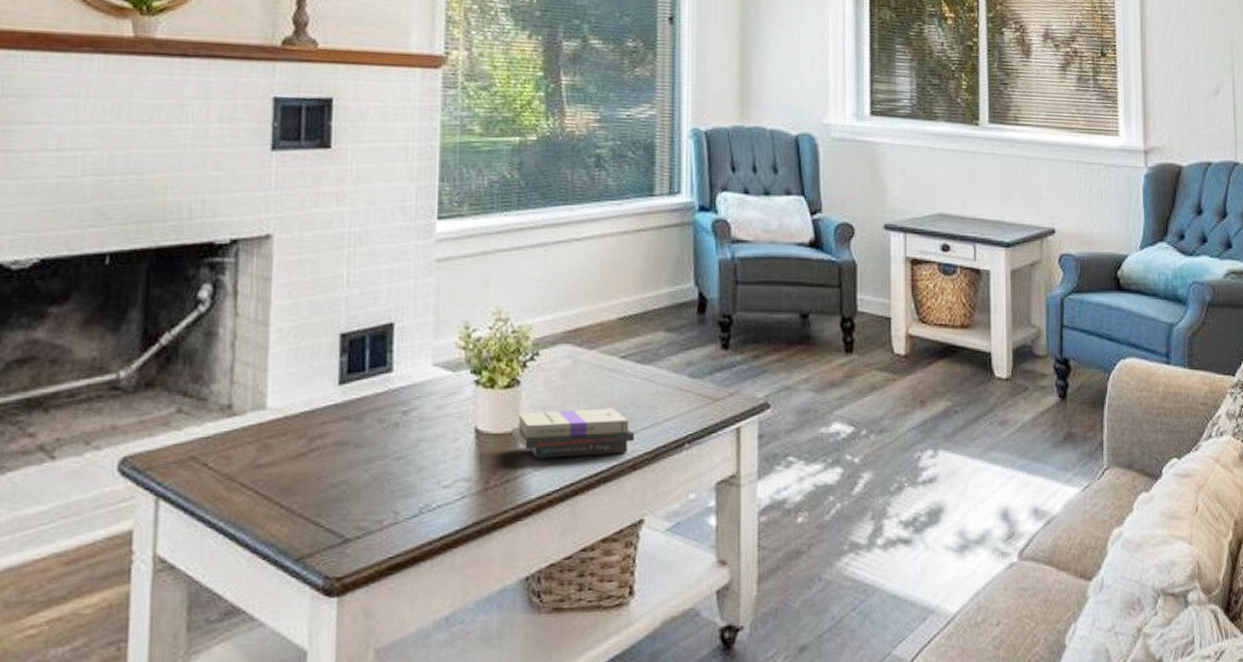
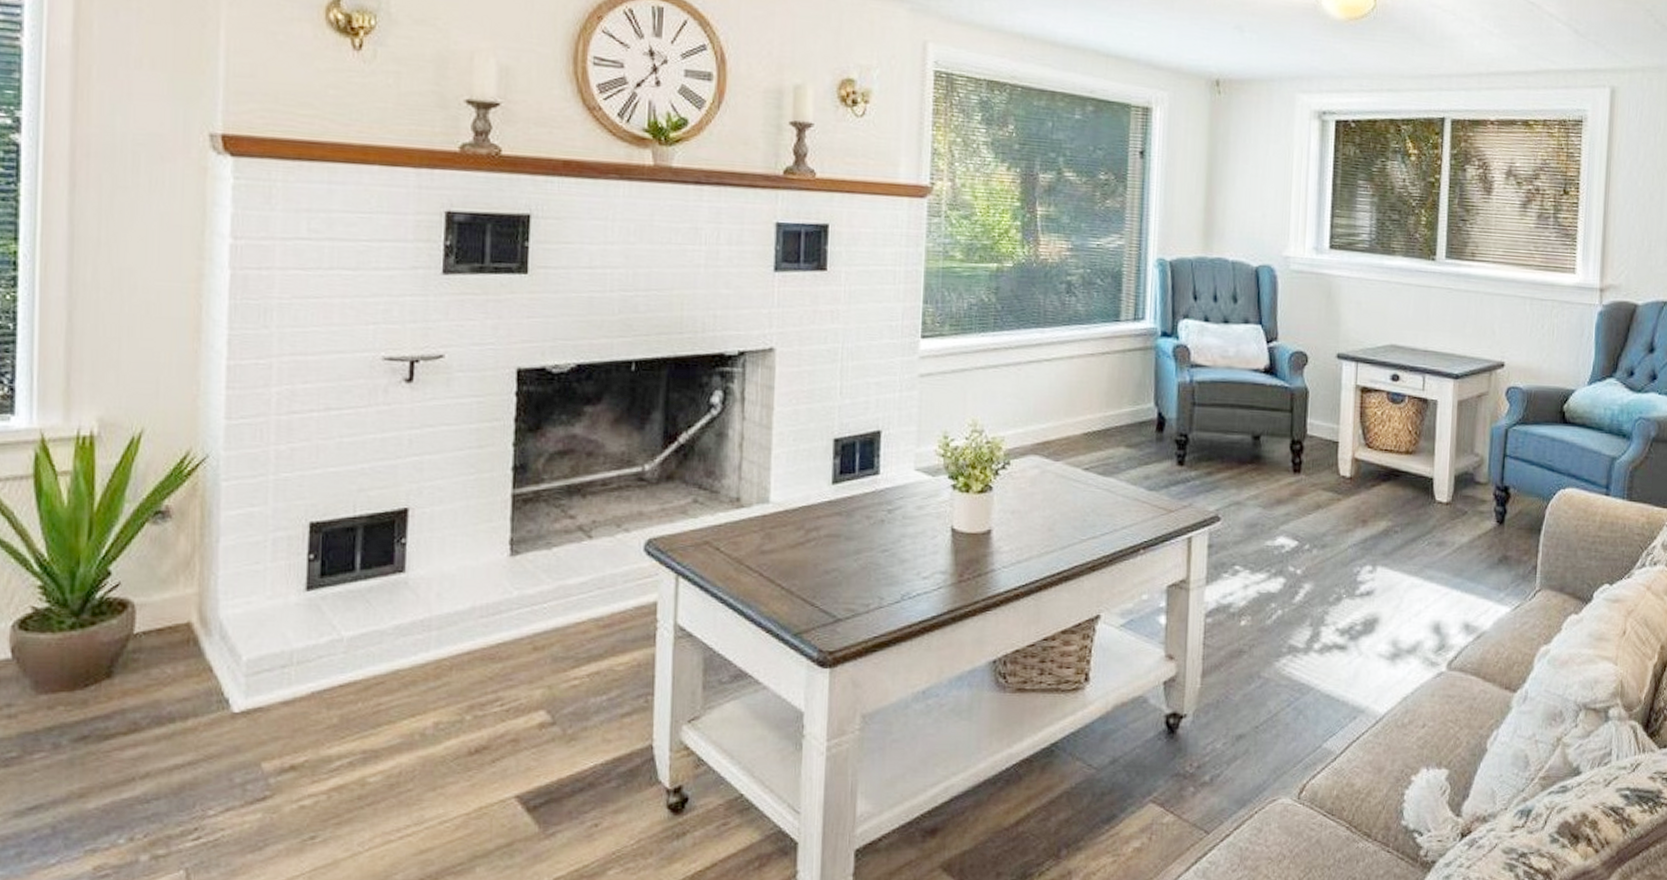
books: present [511,408,635,458] -> none [983,514,1095,557]

